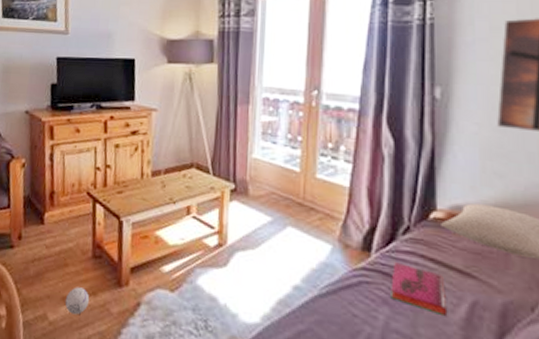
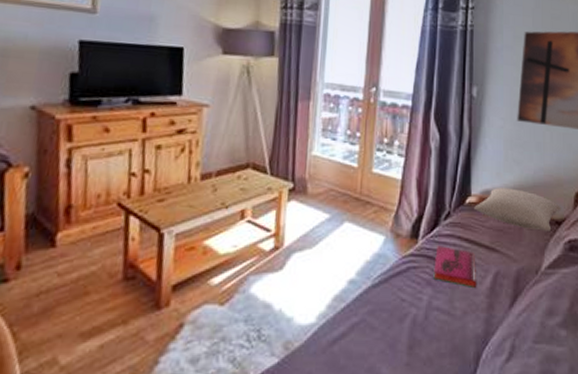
ball: present [64,287,90,315] -> none [83,318,119,352]

